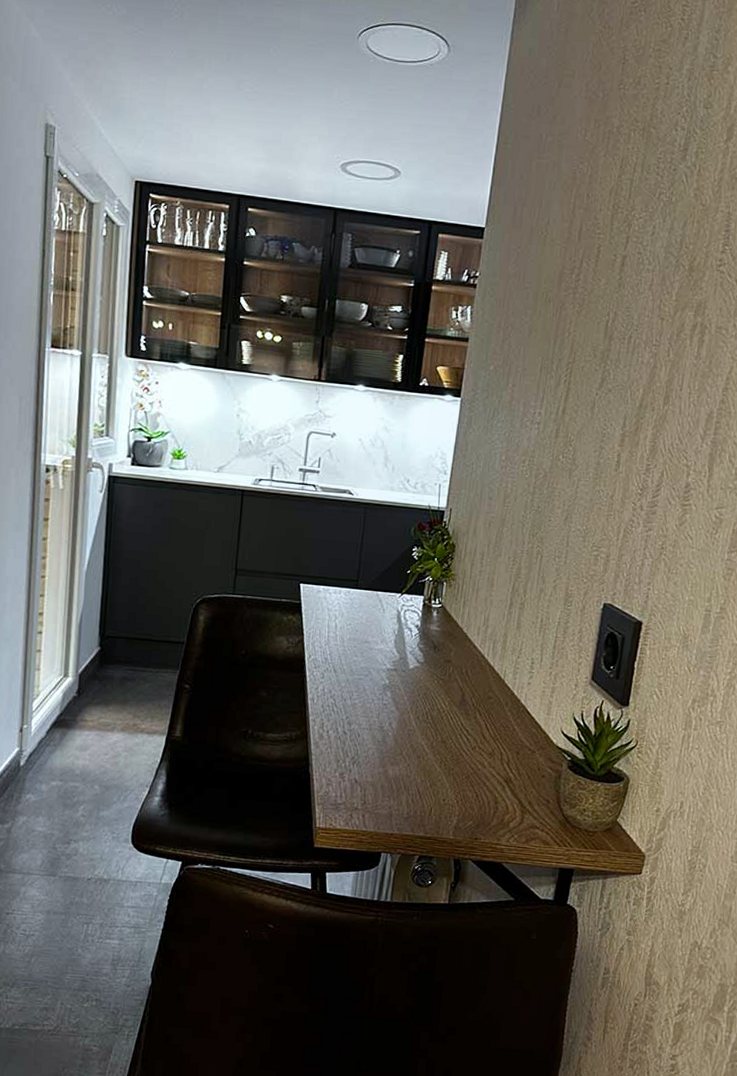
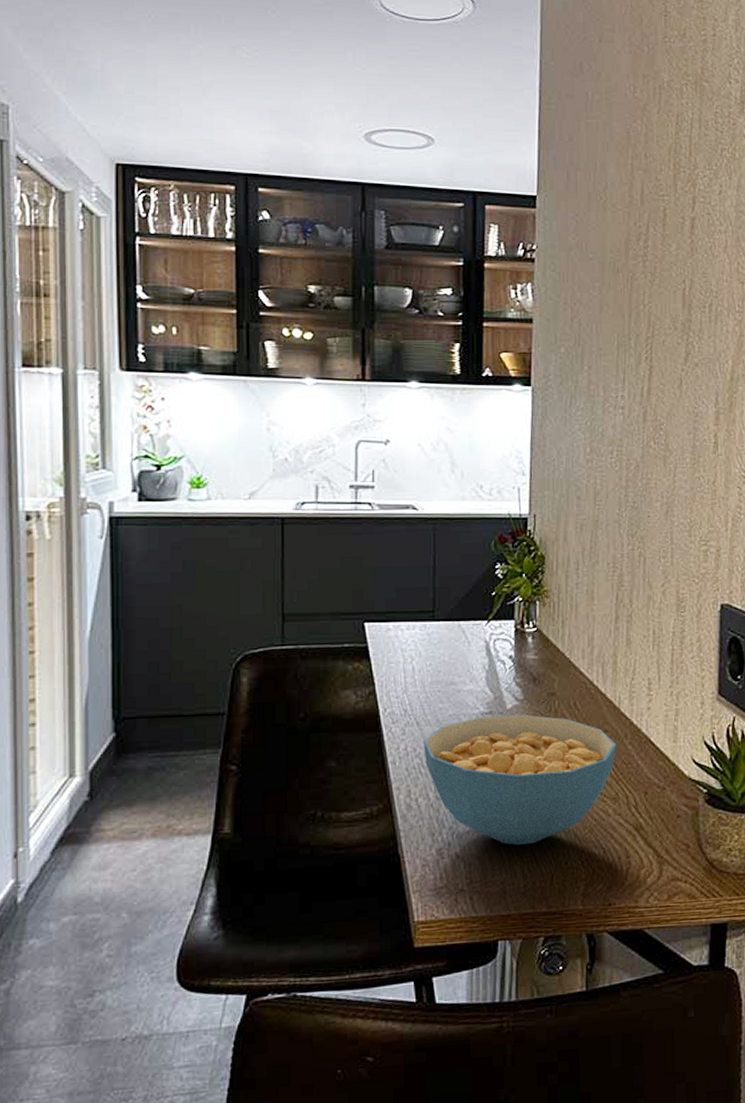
cereal bowl: none [337,672,498,781] -> present [423,714,617,845]

